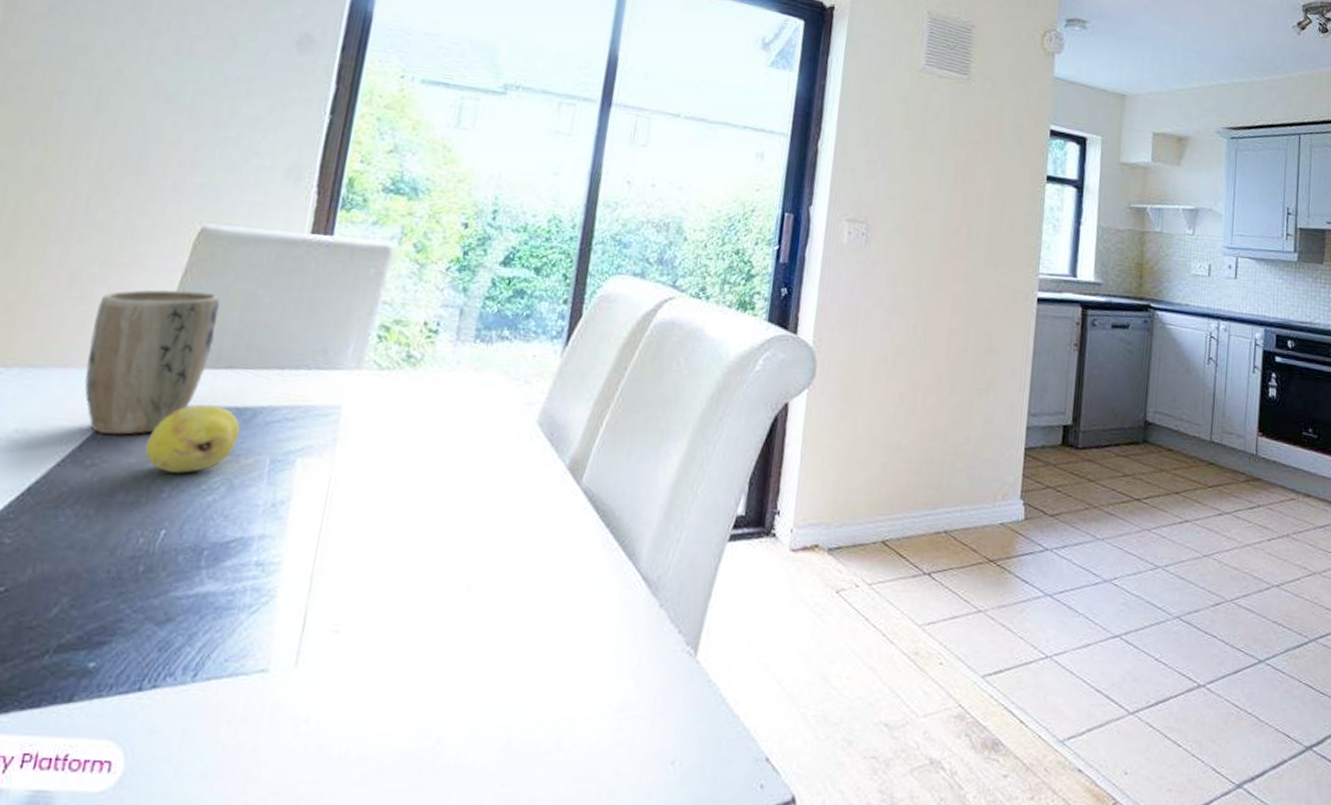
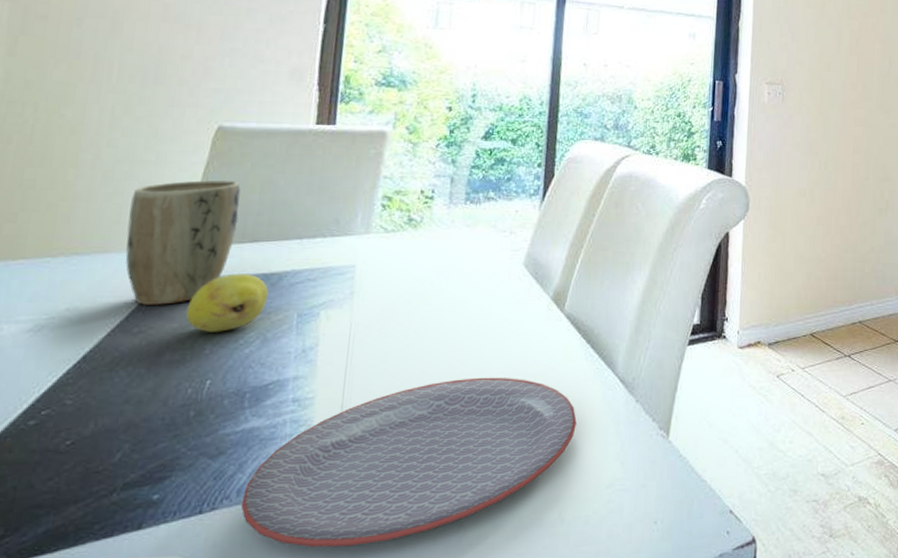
plate: none [186,556,586,751] -> present [241,377,577,548]

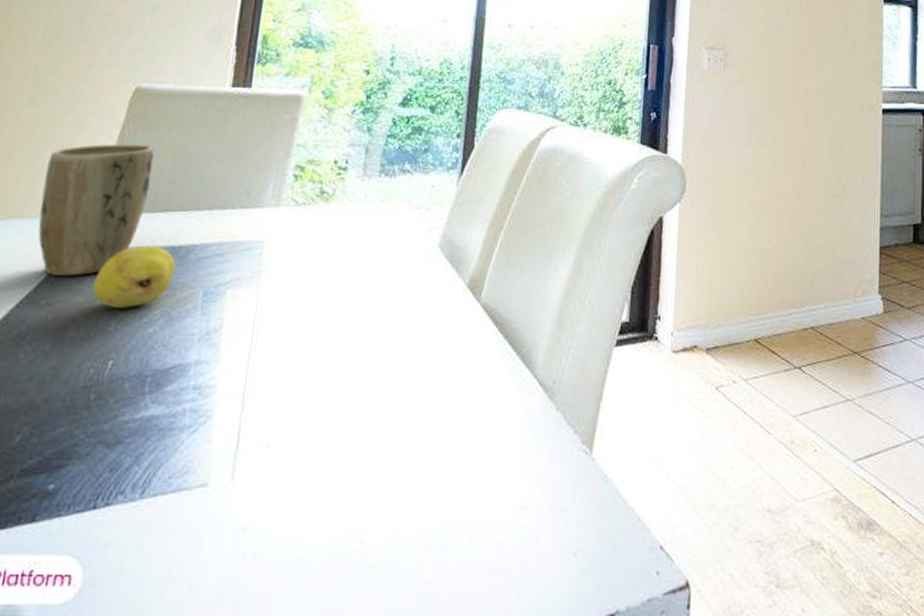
plate: present [241,377,577,548] -> none [135,372,491,558]

